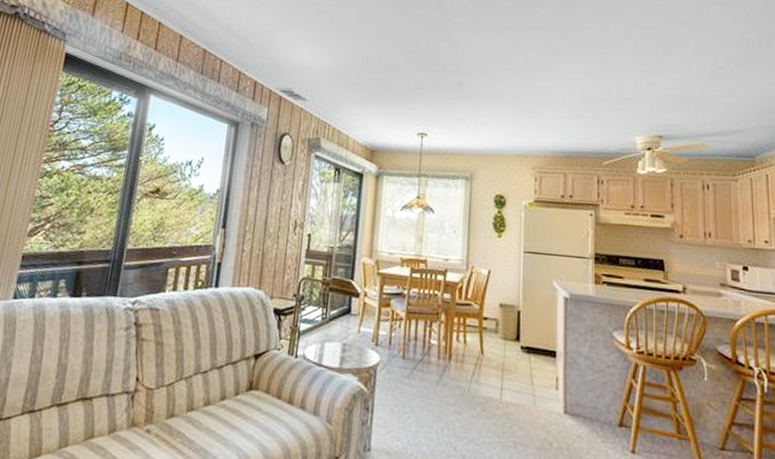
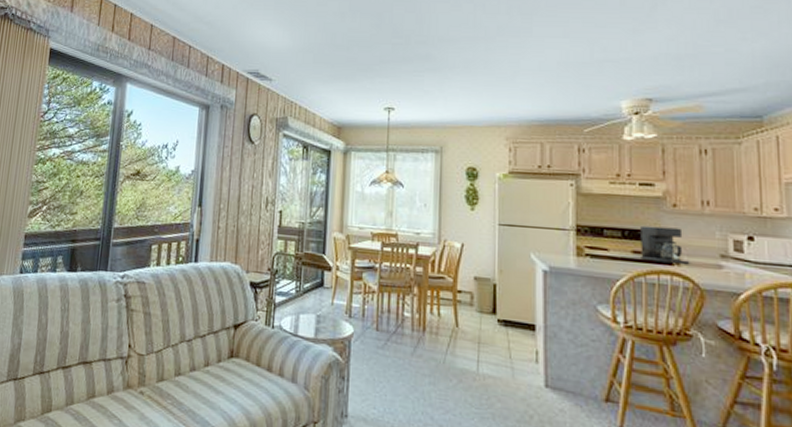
coffee maker: none [652,255,695,293] -> present [640,225,690,265]

